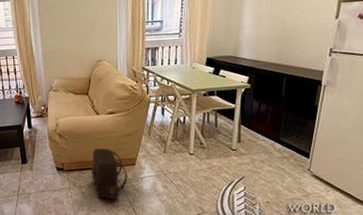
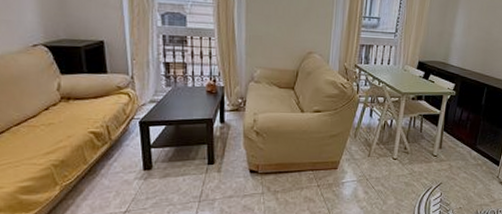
backpack: present [90,149,128,199] -> none [288,150,329,205]

